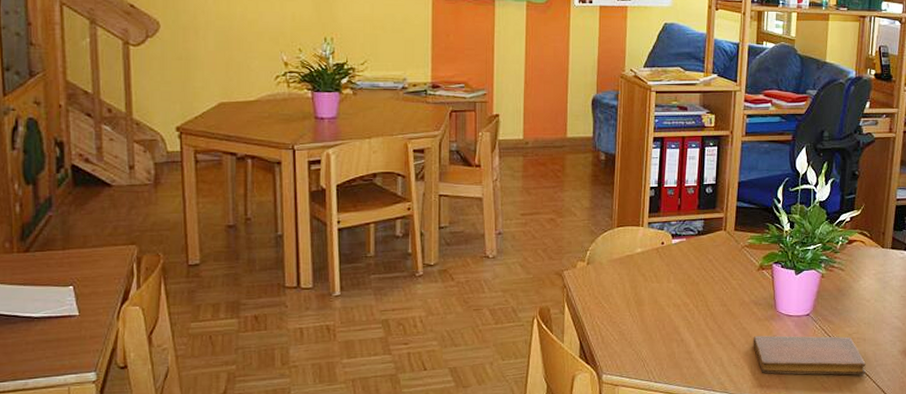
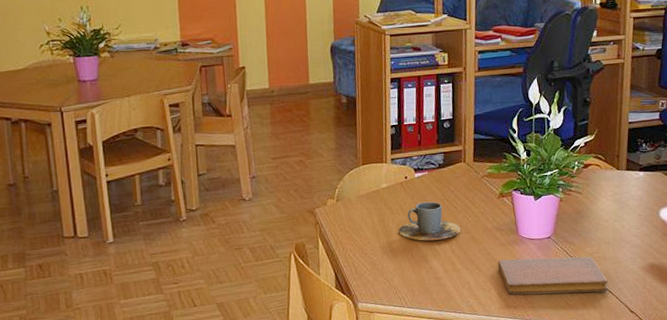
cup: none [651,270,717,312] -> present [399,201,461,241]

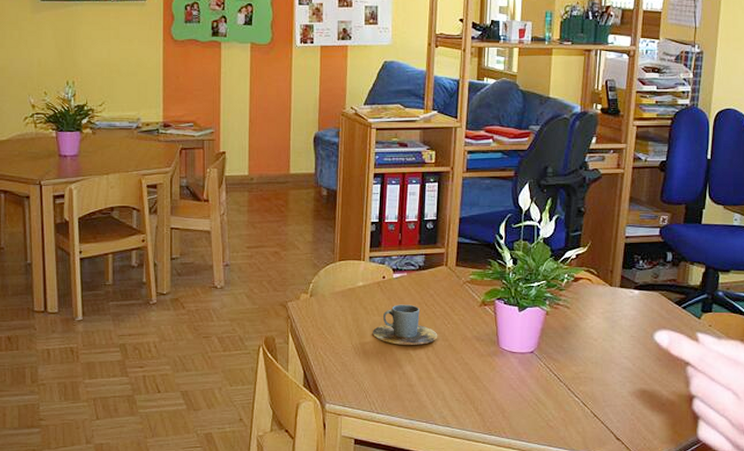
notebook: present [498,256,608,295] -> none [475,372,593,415]

